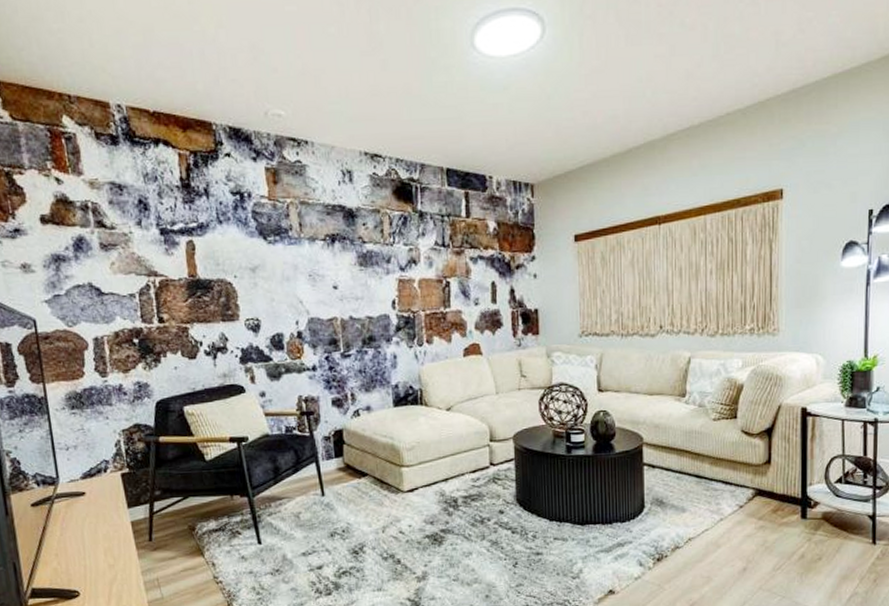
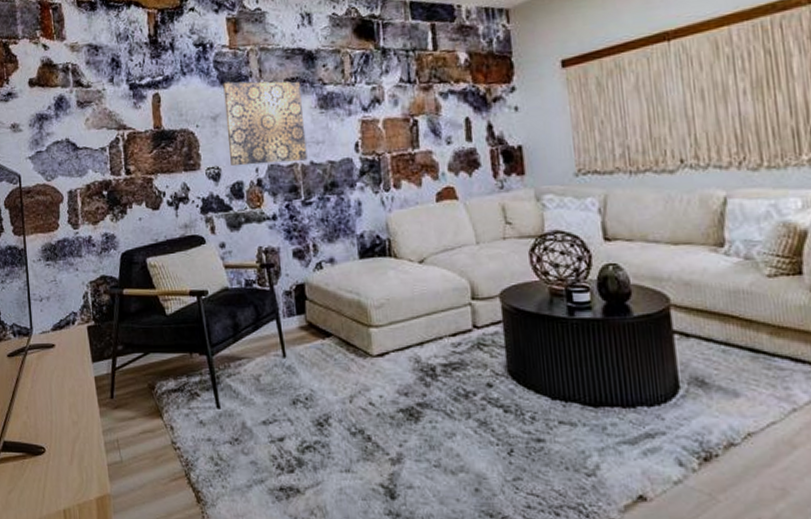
wall art: none [262,233,347,318] -> present [223,81,308,166]

